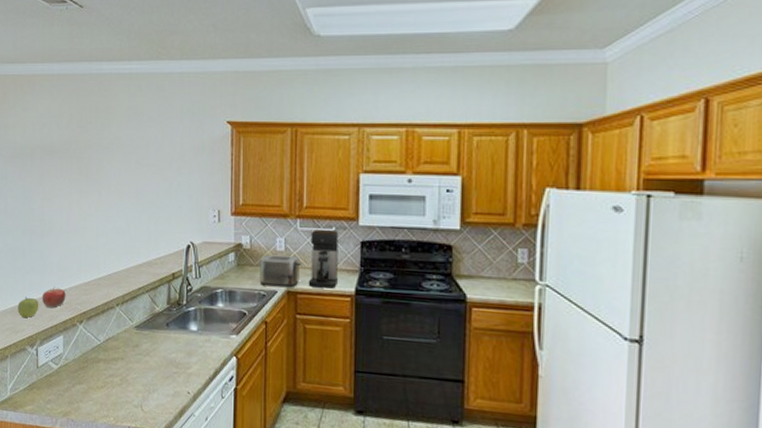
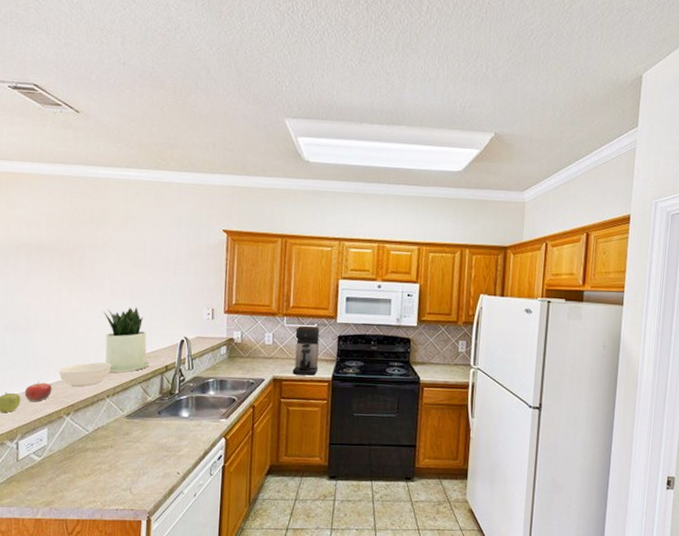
bowl: none [71,268,120,294] -> present [58,362,112,387]
planter: none [111,209,157,281] -> present [104,307,150,374]
toaster: present [259,254,301,288] -> none [249,347,287,376]

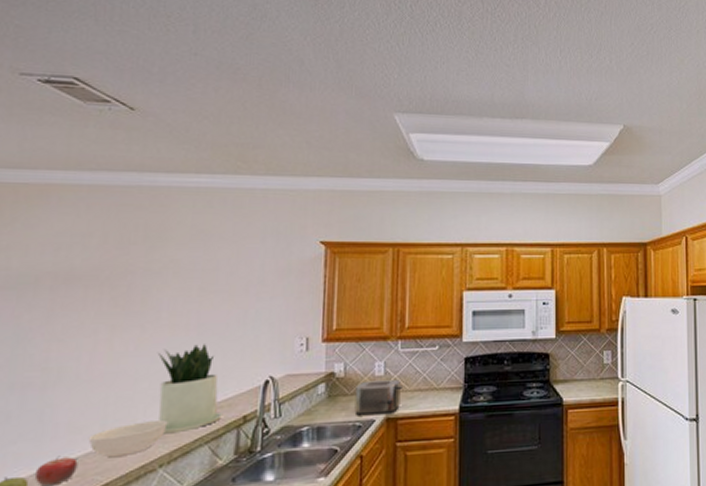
toaster: none [249,347,287,376] -> present [354,380,402,416]
coffee maker: present [292,326,320,376] -> none [409,349,443,410]

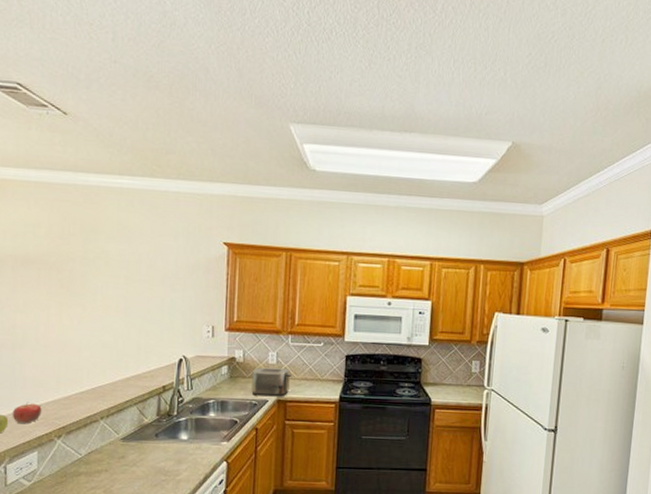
bowl: present [88,420,168,458] -> none [48,382,106,408]
planter: present [158,344,222,434] -> none [96,324,146,394]

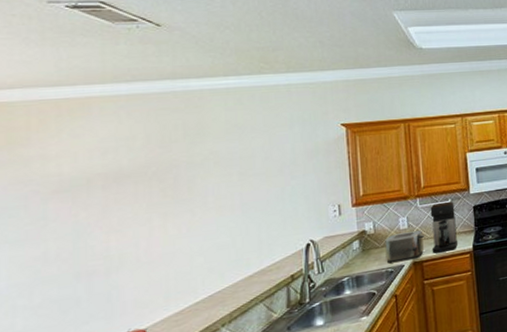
coffee maker: none [297,345,326,397] -> present [430,202,458,254]

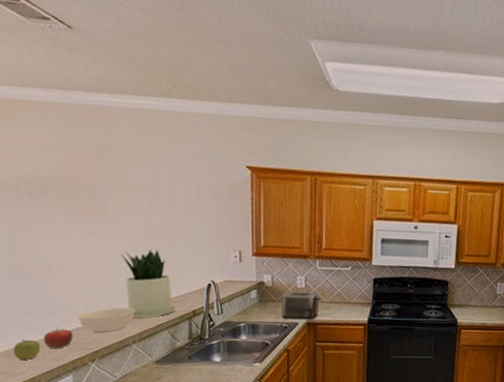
bowl: none [154,287,225,325] -> present [77,308,136,333]
planter: none [209,220,272,299] -> present [121,250,176,319]
coffee maker: present [430,202,458,254] -> none [326,269,354,319]

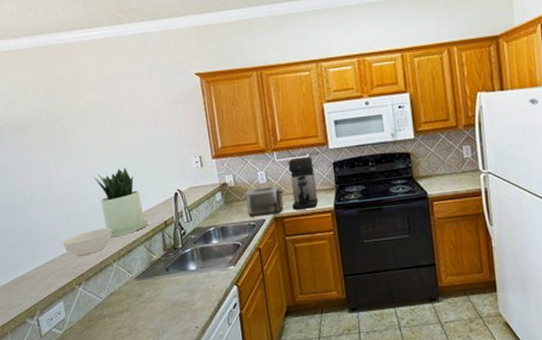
fruit: present [13,339,41,361] -> none [10,271,34,293]
fruit: present [43,327,73,349] -> none [34,256,61,278]
coffee maker: none [326,269,354,319] -> present [288,157,319,210]

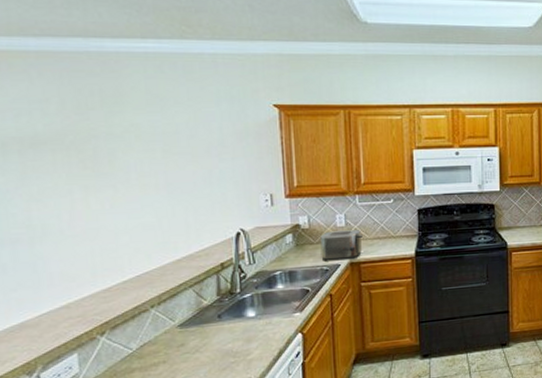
bowl: present [62,228,113,257] -> none [82,269,153,301]
planter: present [94,168,149,238] -> none [134,201,201,280]
coffee maker: present [288,157,319,210] -> none [370,202,400,256]

